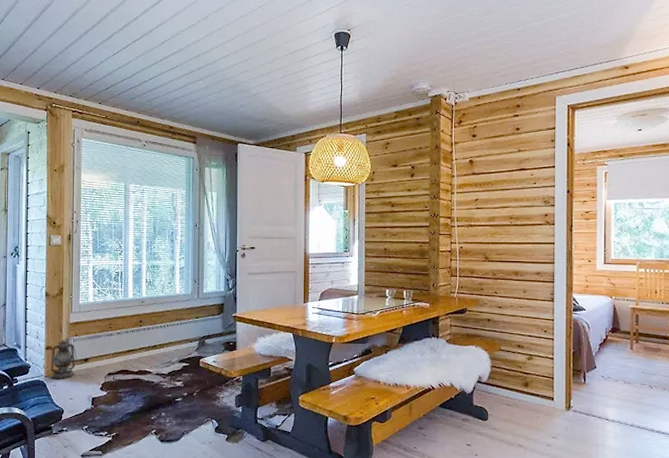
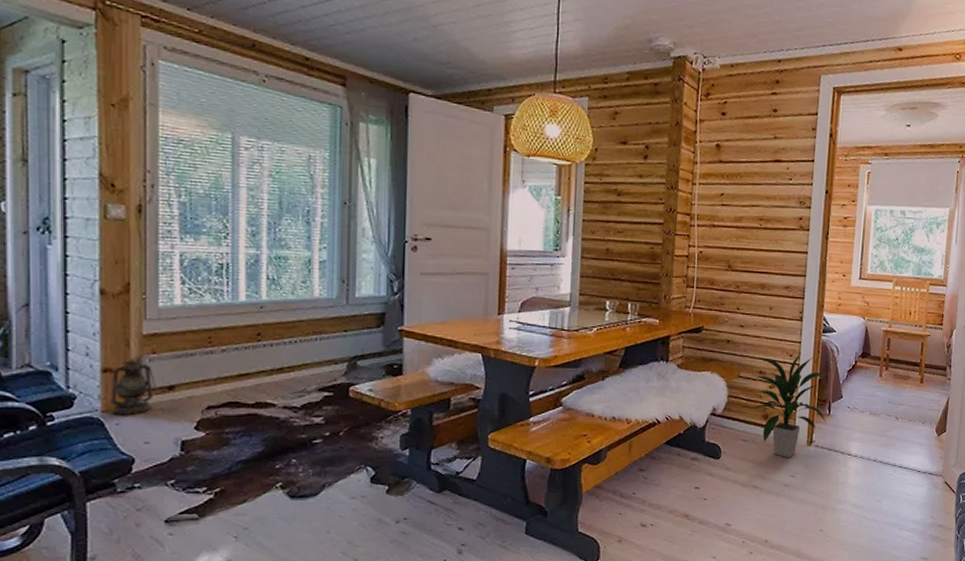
indoor plant: none [510,328,582,422] -> present [750,352,827,458]

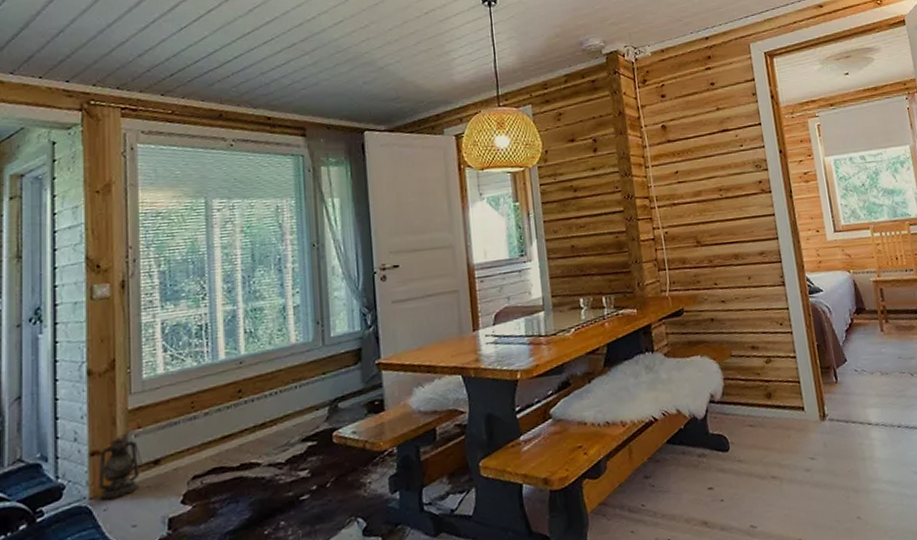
indoor plant: present [750,352,827,458] -> none [743,318,836,439]

